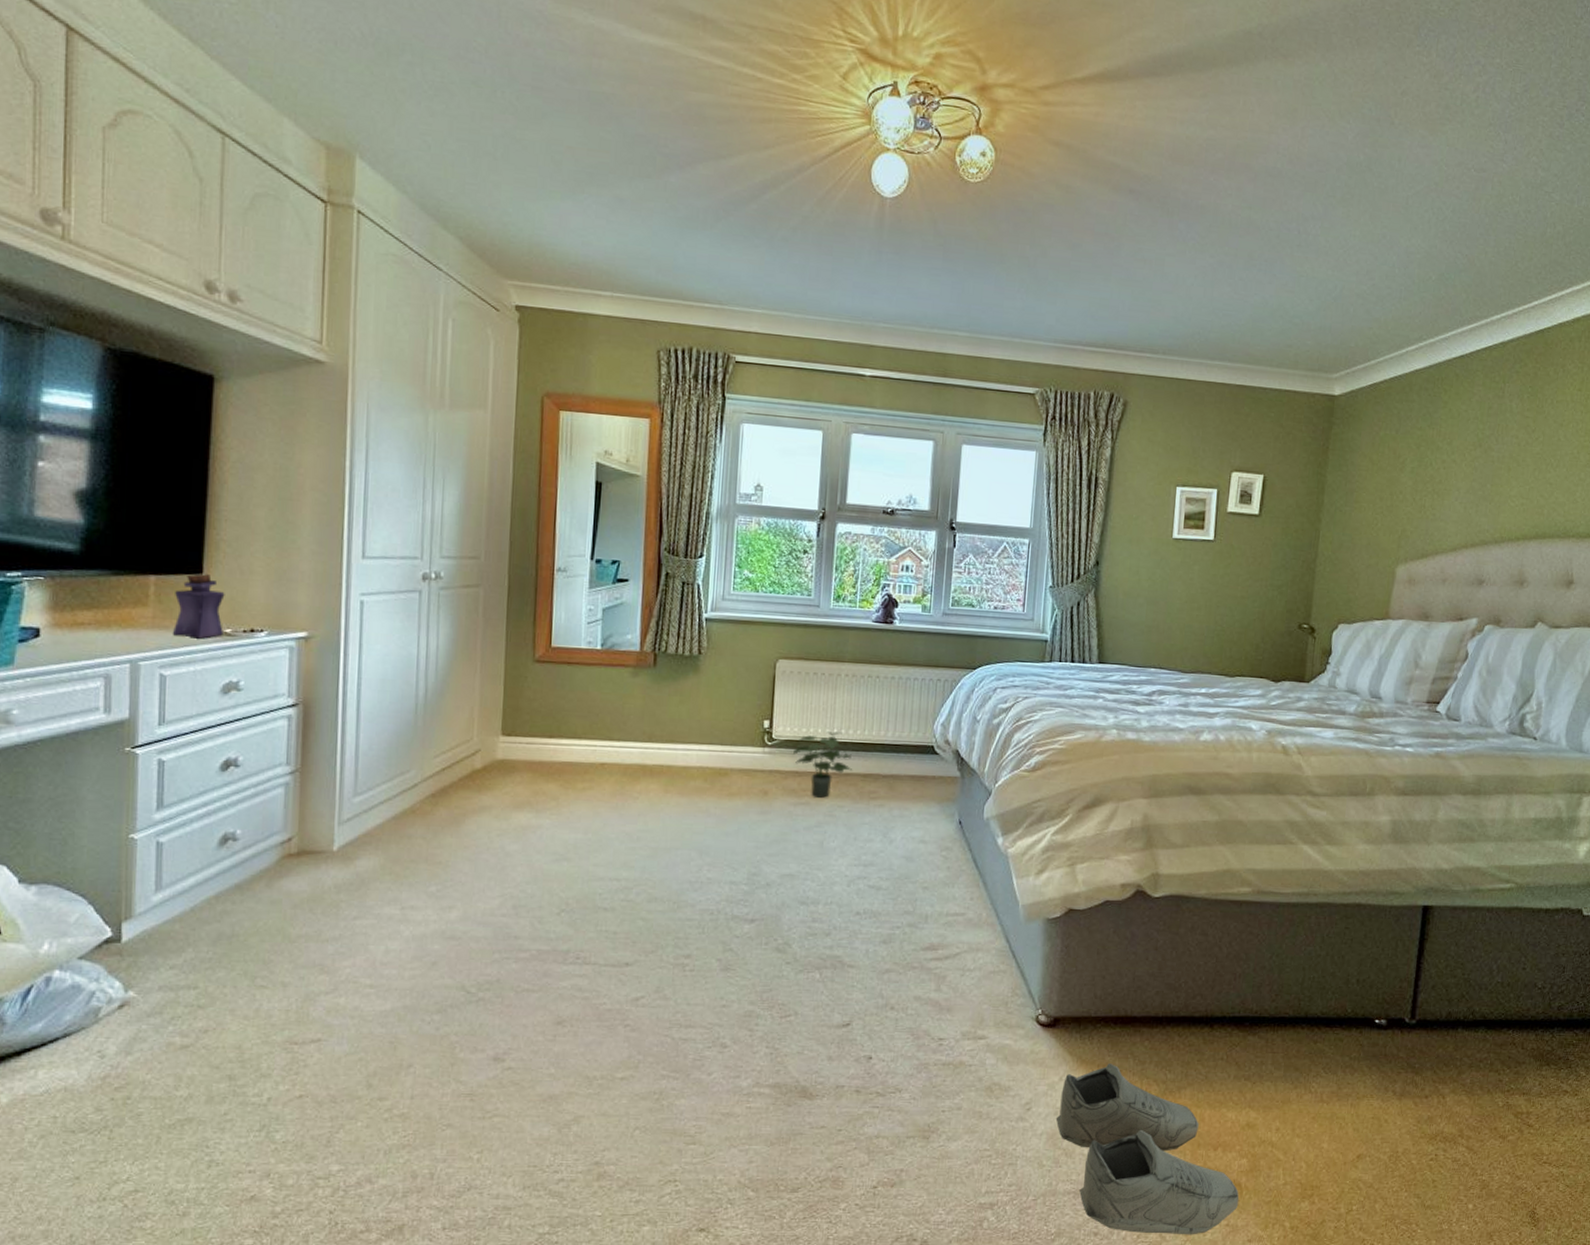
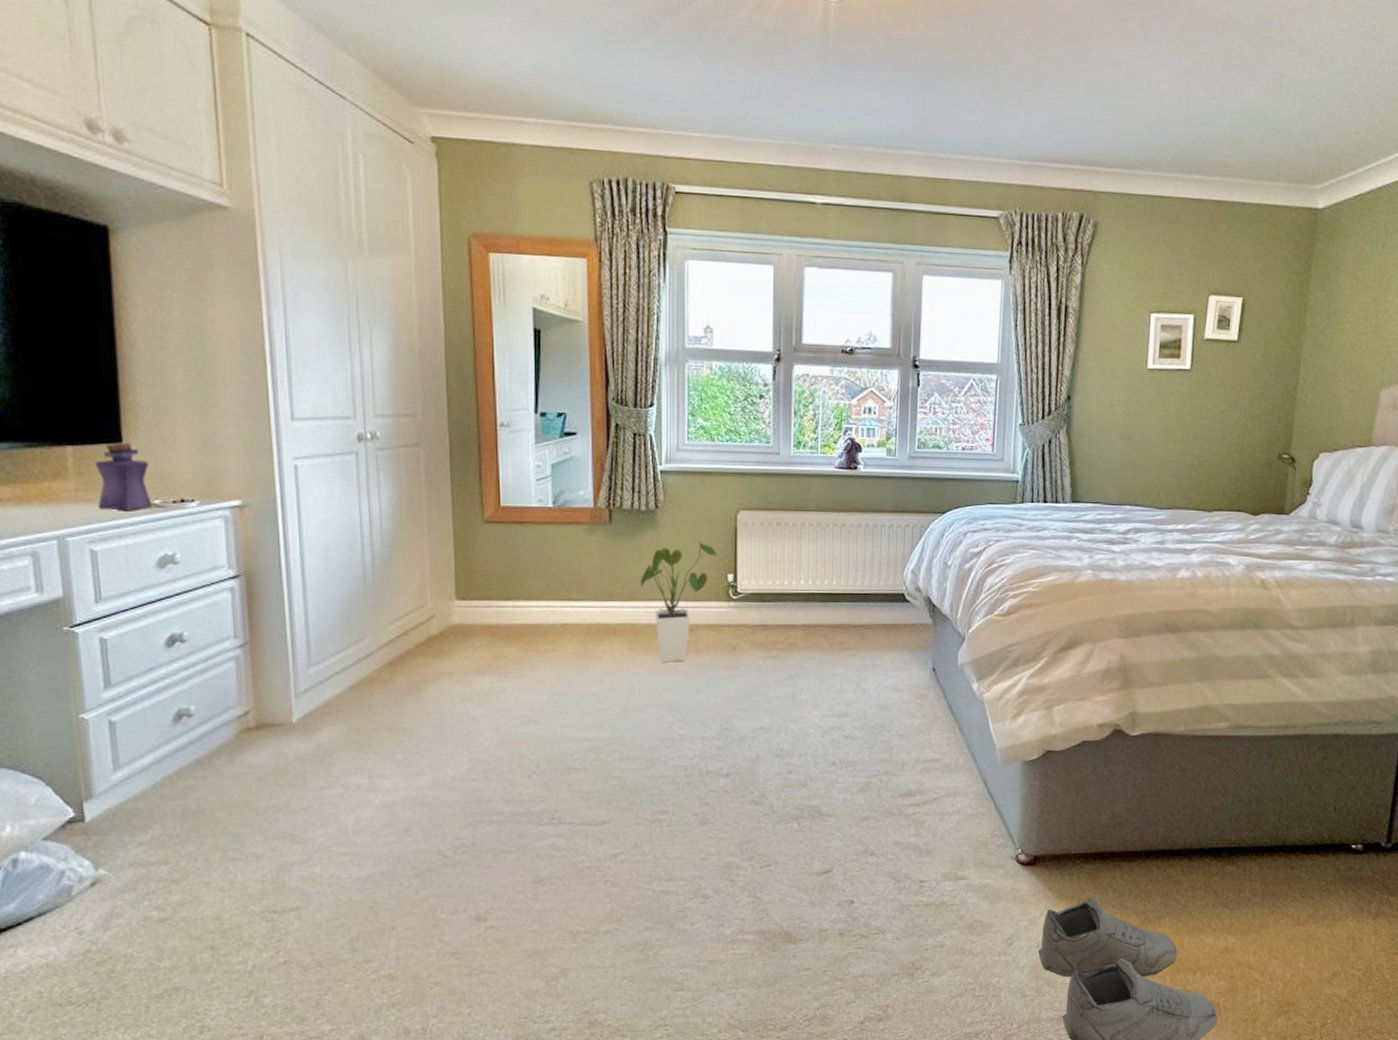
house plant: none [679,687,756,805] -> present [640,541,718,662]
potted plant: present [793,731,853,798] -> none [760,583,822,650]

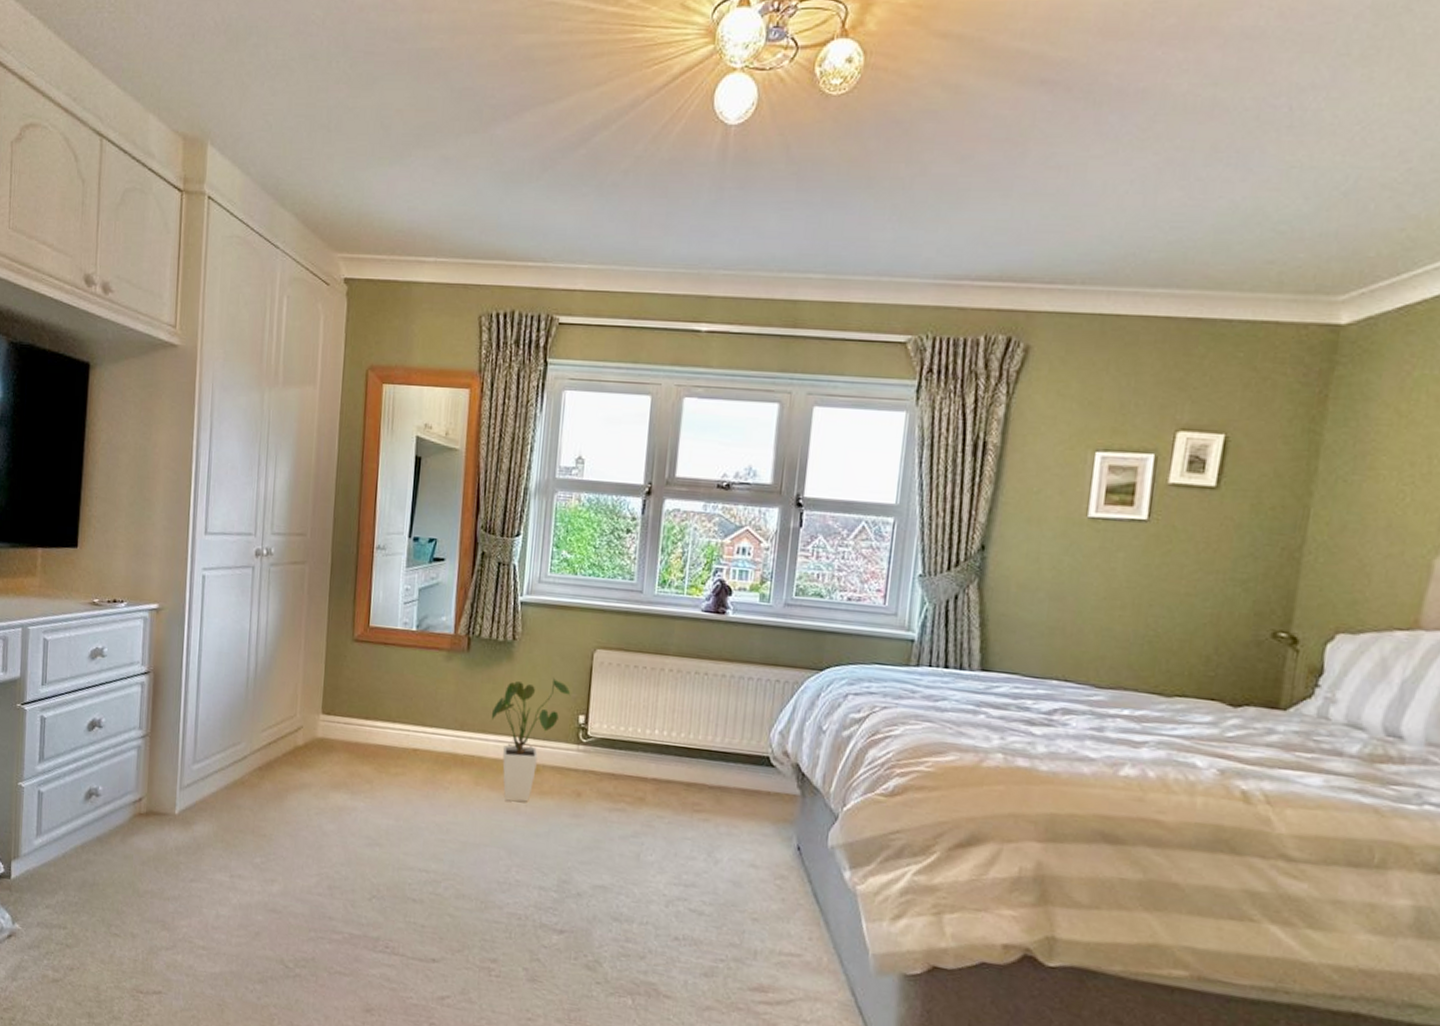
perfume bottle: present [95,443,152,511] -> none [53,547,94,608]

